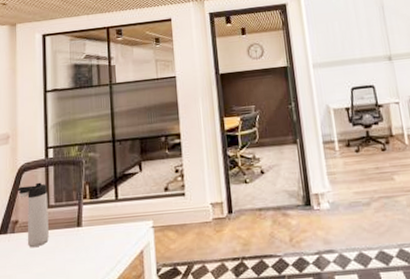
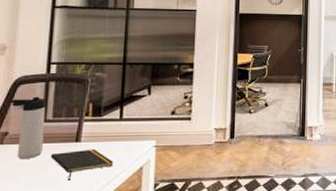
notepad: none [56,233,115,268] -> present [50,149,114,180]

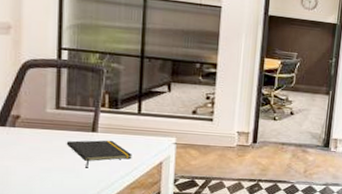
thermos bottle: present [10,96,46,160] -> none [19,82,59,145]

